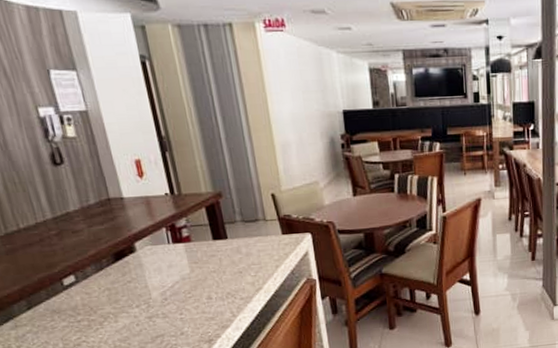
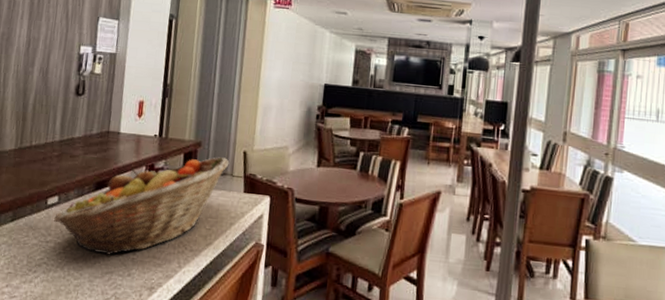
fruit basket: none [76,204,259,321] -> present [53,157,230,255]

